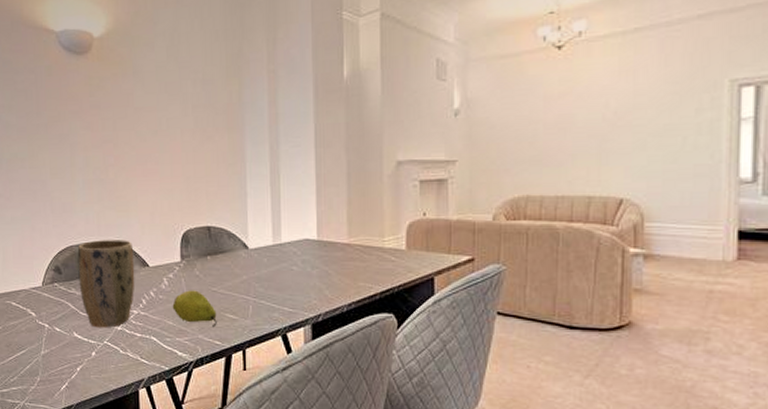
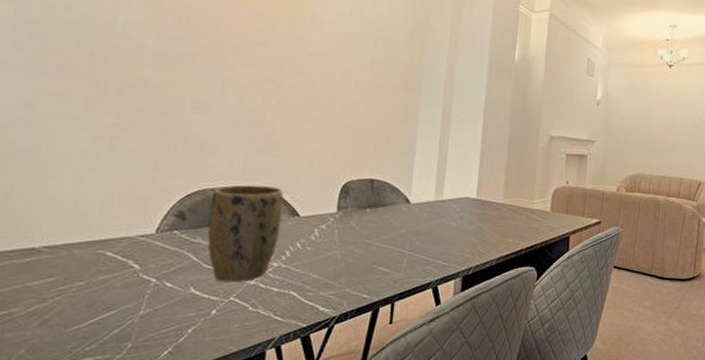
fruit: present [172,290,217,327] -> none [320,242,369,280]

